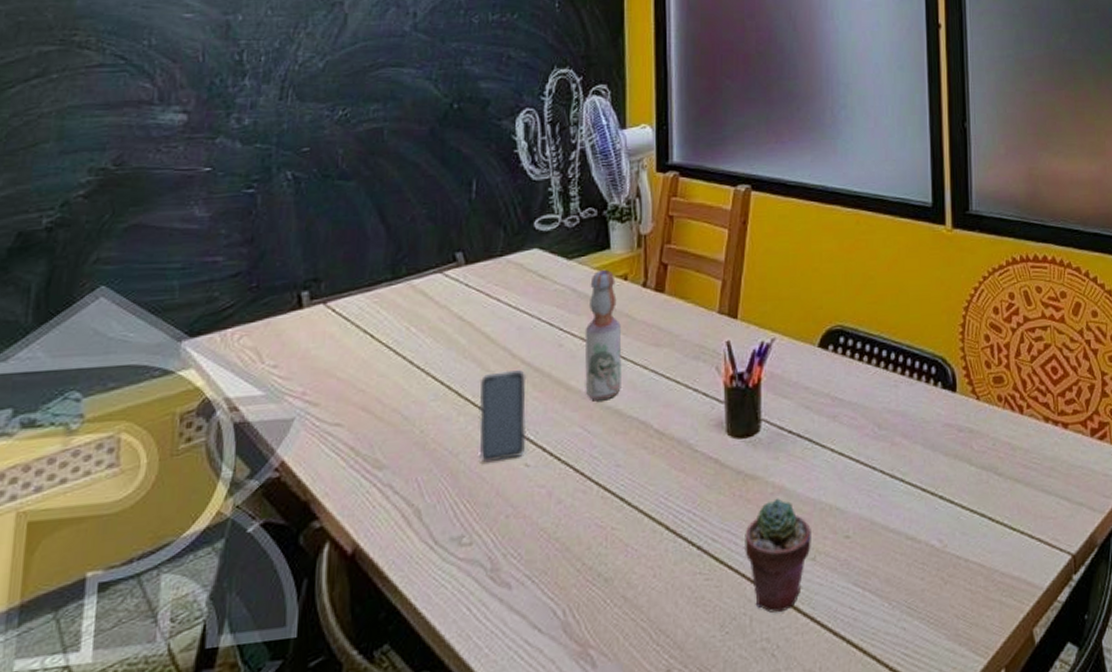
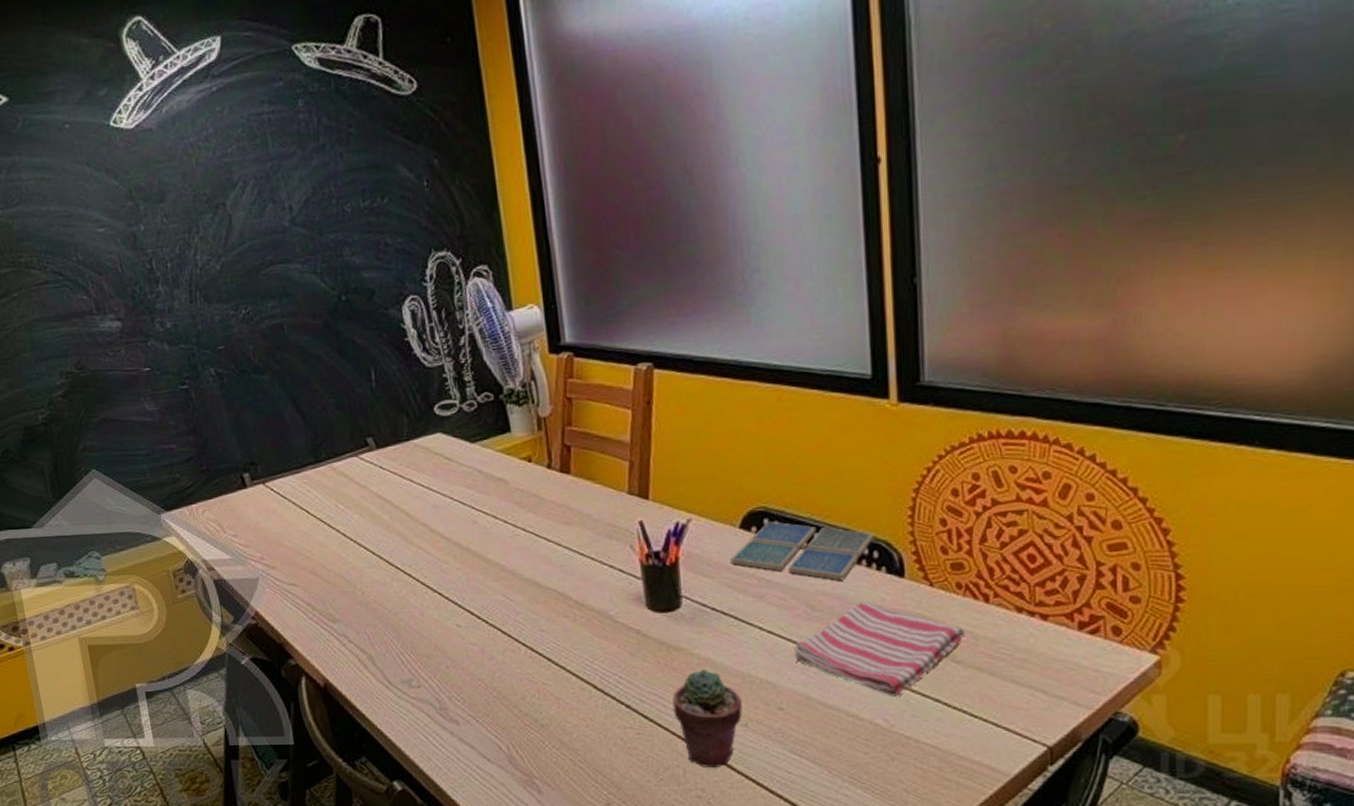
smartphone: present [478,369,527,463] -> none [405,543,455,622]
bottle: present [584,270,622,401] -> none [495,452,537,573]
drink coaster: none [808,339,932,398] -> present [730,521,874,581]
dish towel: none [861,417,1005,515] -> present [793,602,965,696]

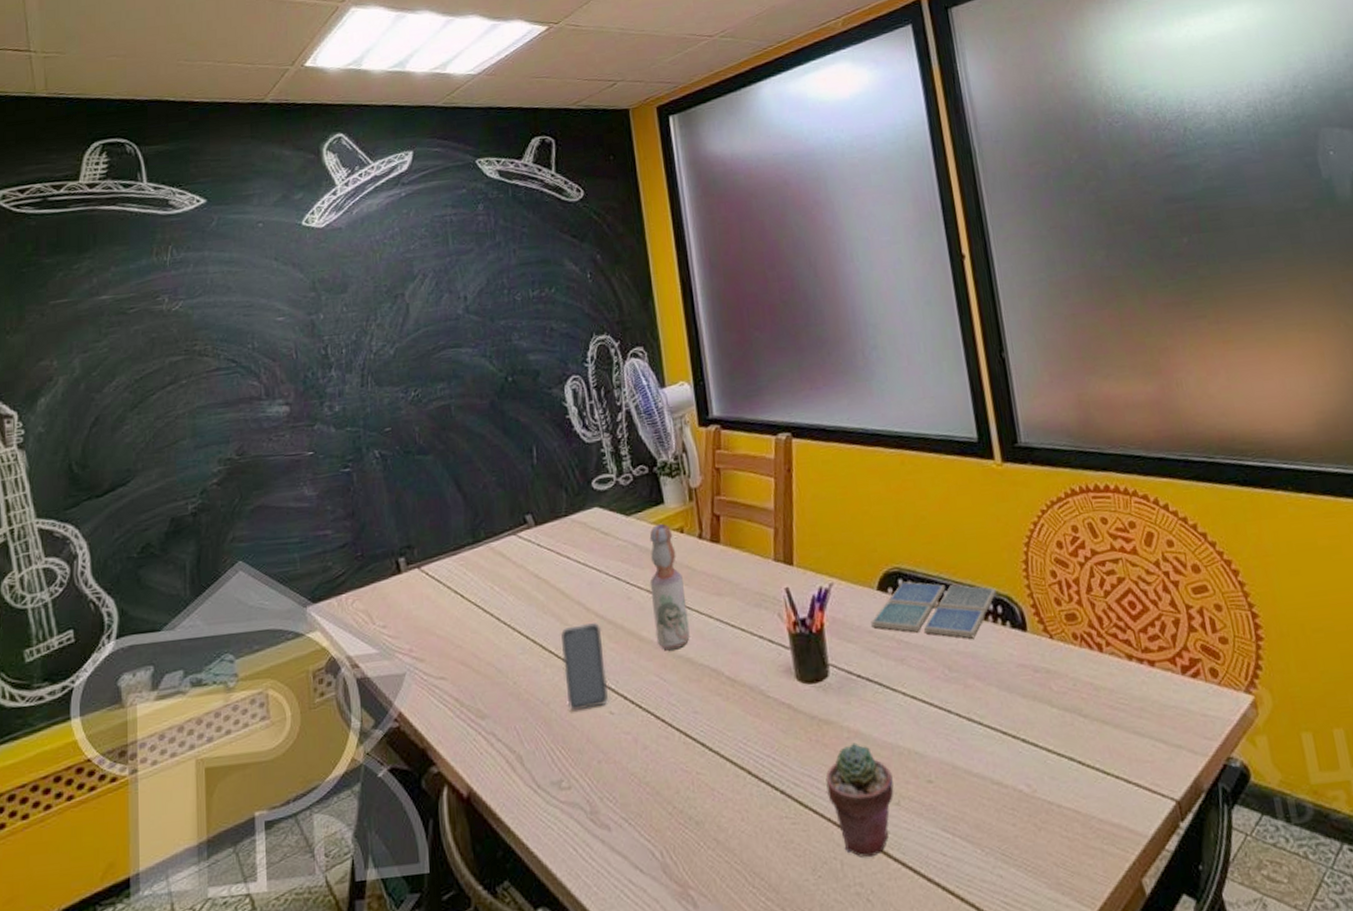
smartphone: none [405,543,455,622] -> present [560,622,608,711]
bottle: none [495,452,537,573] -> present [649,524,690,650]
dish towel: present [793,602,965,696] -> none [936,658,1087,758]

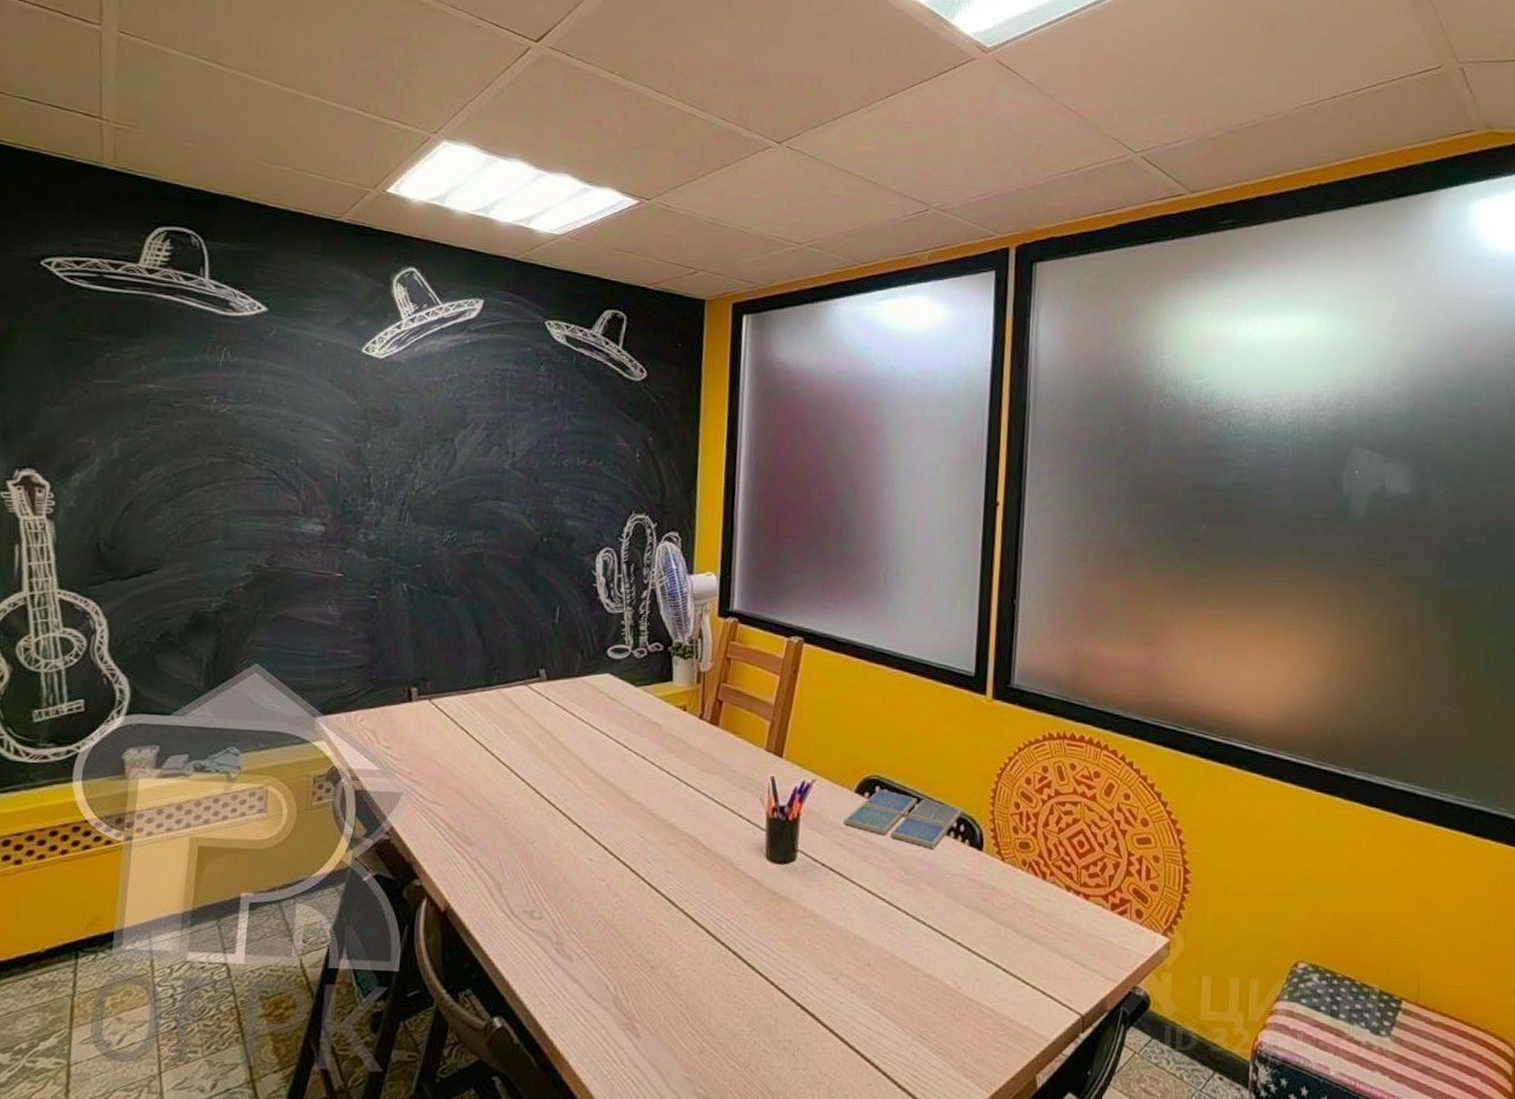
smartphone: present [560,622,608,711] -> none [552,776,594,853]
bottle: present [649,524,690,650] -> none [643,699,678,814]
potted succulent: present [825,742,894,858] -> none [775,921,836,1019]

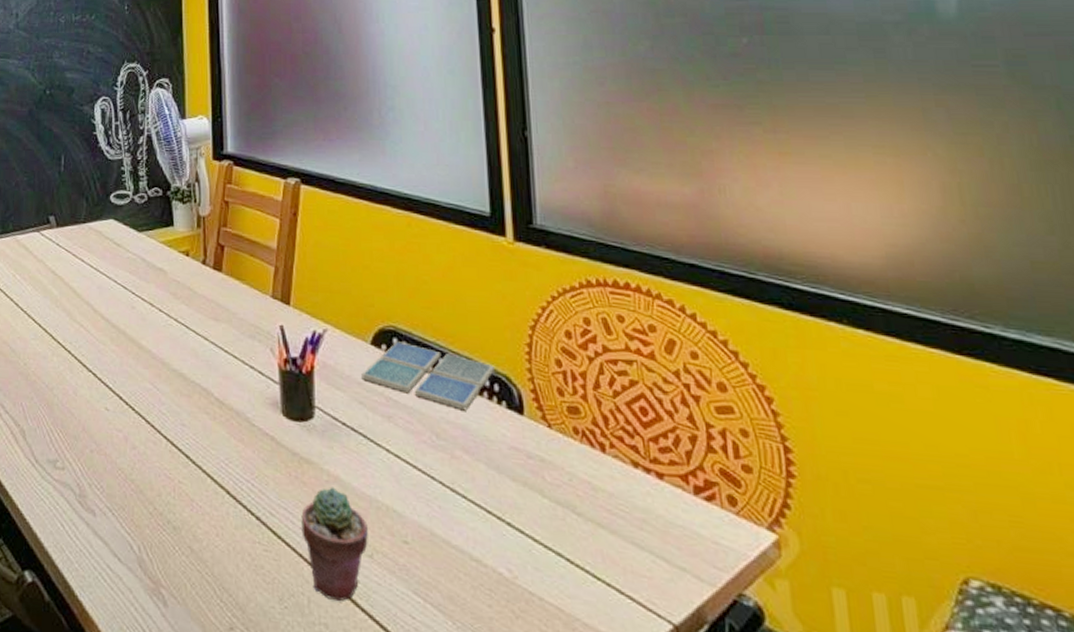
potted succulent: none [775,921,836,1019] -> present [301,487,368,601]

